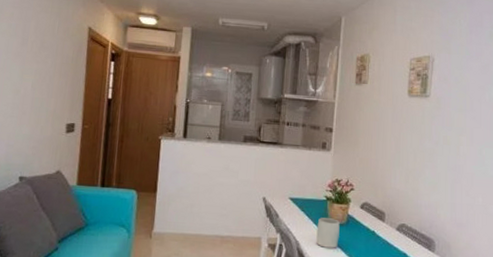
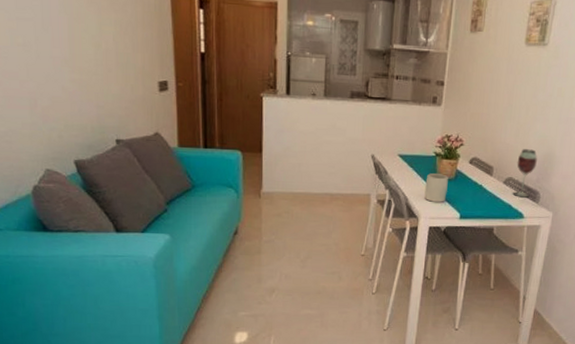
wineglass: none [407,195,429,246] -> present [513,149,538,198]

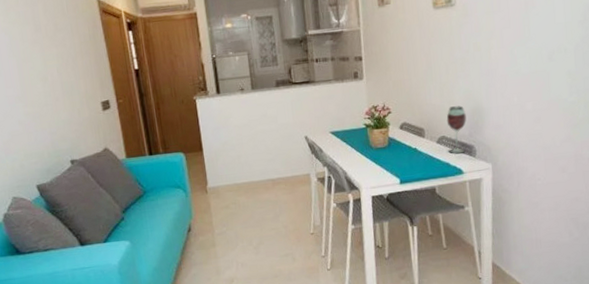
mug: present [424,173,448,202] -> none [360,143,384,172]

